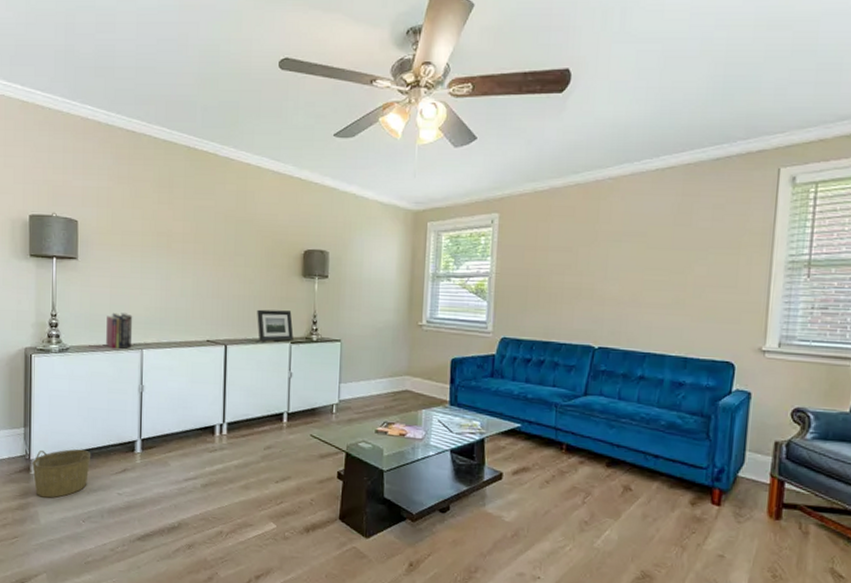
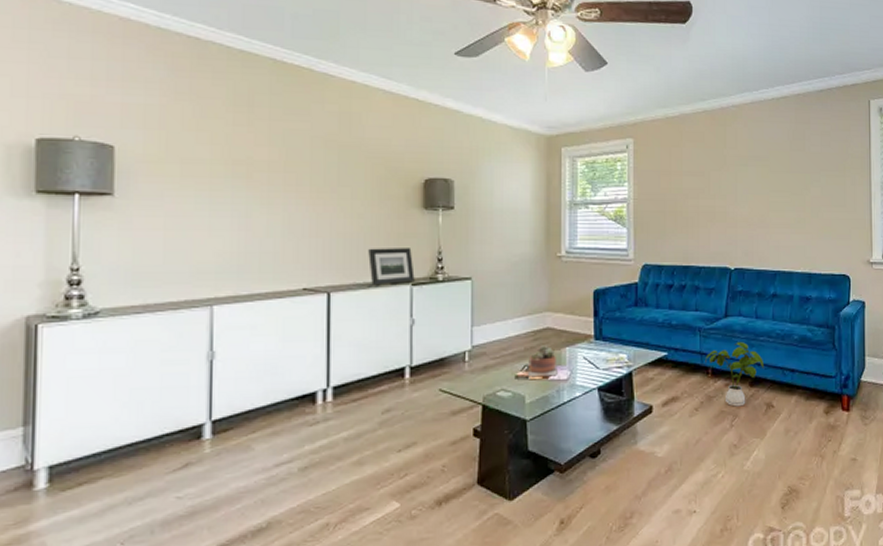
basket: present [32,449,91,498] -> none [37,446,135,521]
books: present [106,312,133,349] -> none [158,261,198,308]
succulent plant: none [386,405,414,435] -> present [527,345,557,377]
house plant: none [559,421,625,485] -> present [705,342,765,407]

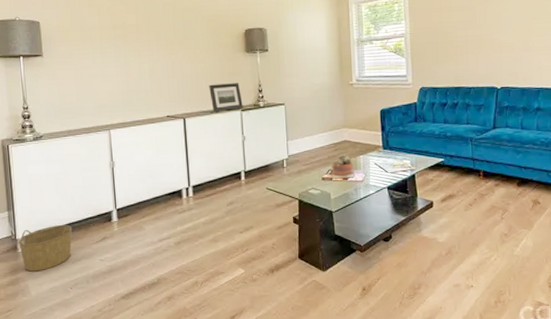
basket: none [37,446,135,521] -> present [18,225,73,272]
house plant: present [705,342,765,407] -> none [477,149,531,203]

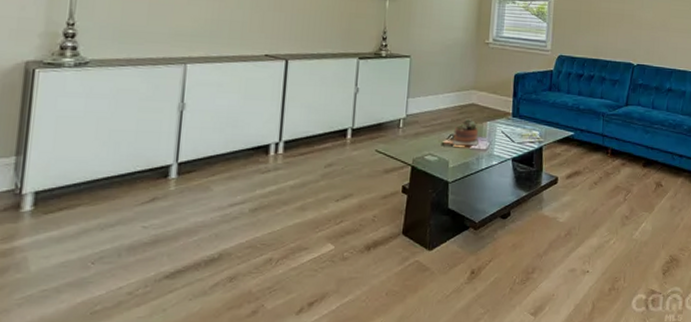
basket: present [18,225,73,272] -> none [23,179,110,239]
picture frame: present [209,83,243,112] -> none [323,24,362,57]

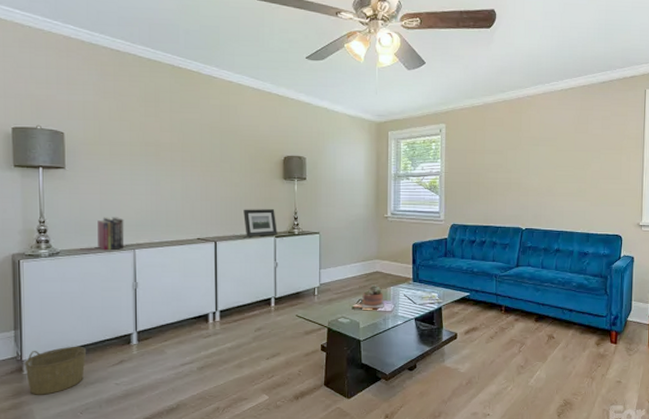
basket: none [23,179,110,239] -> present [24,347,87,395]
books: none [139,23,177,64] -> present [97,217,124,251]
picture frame: none [323,24,362,57] -> present [243,209,277,237]

